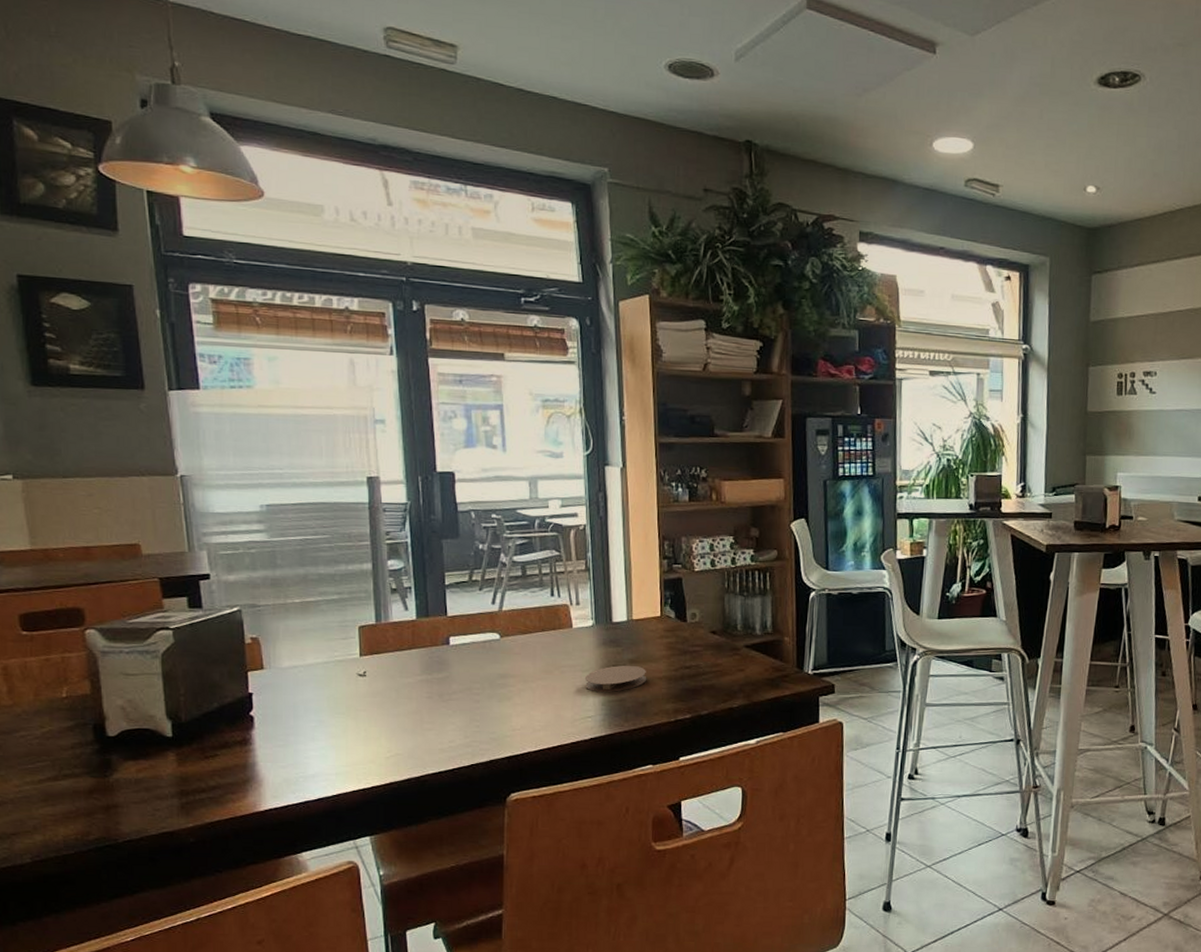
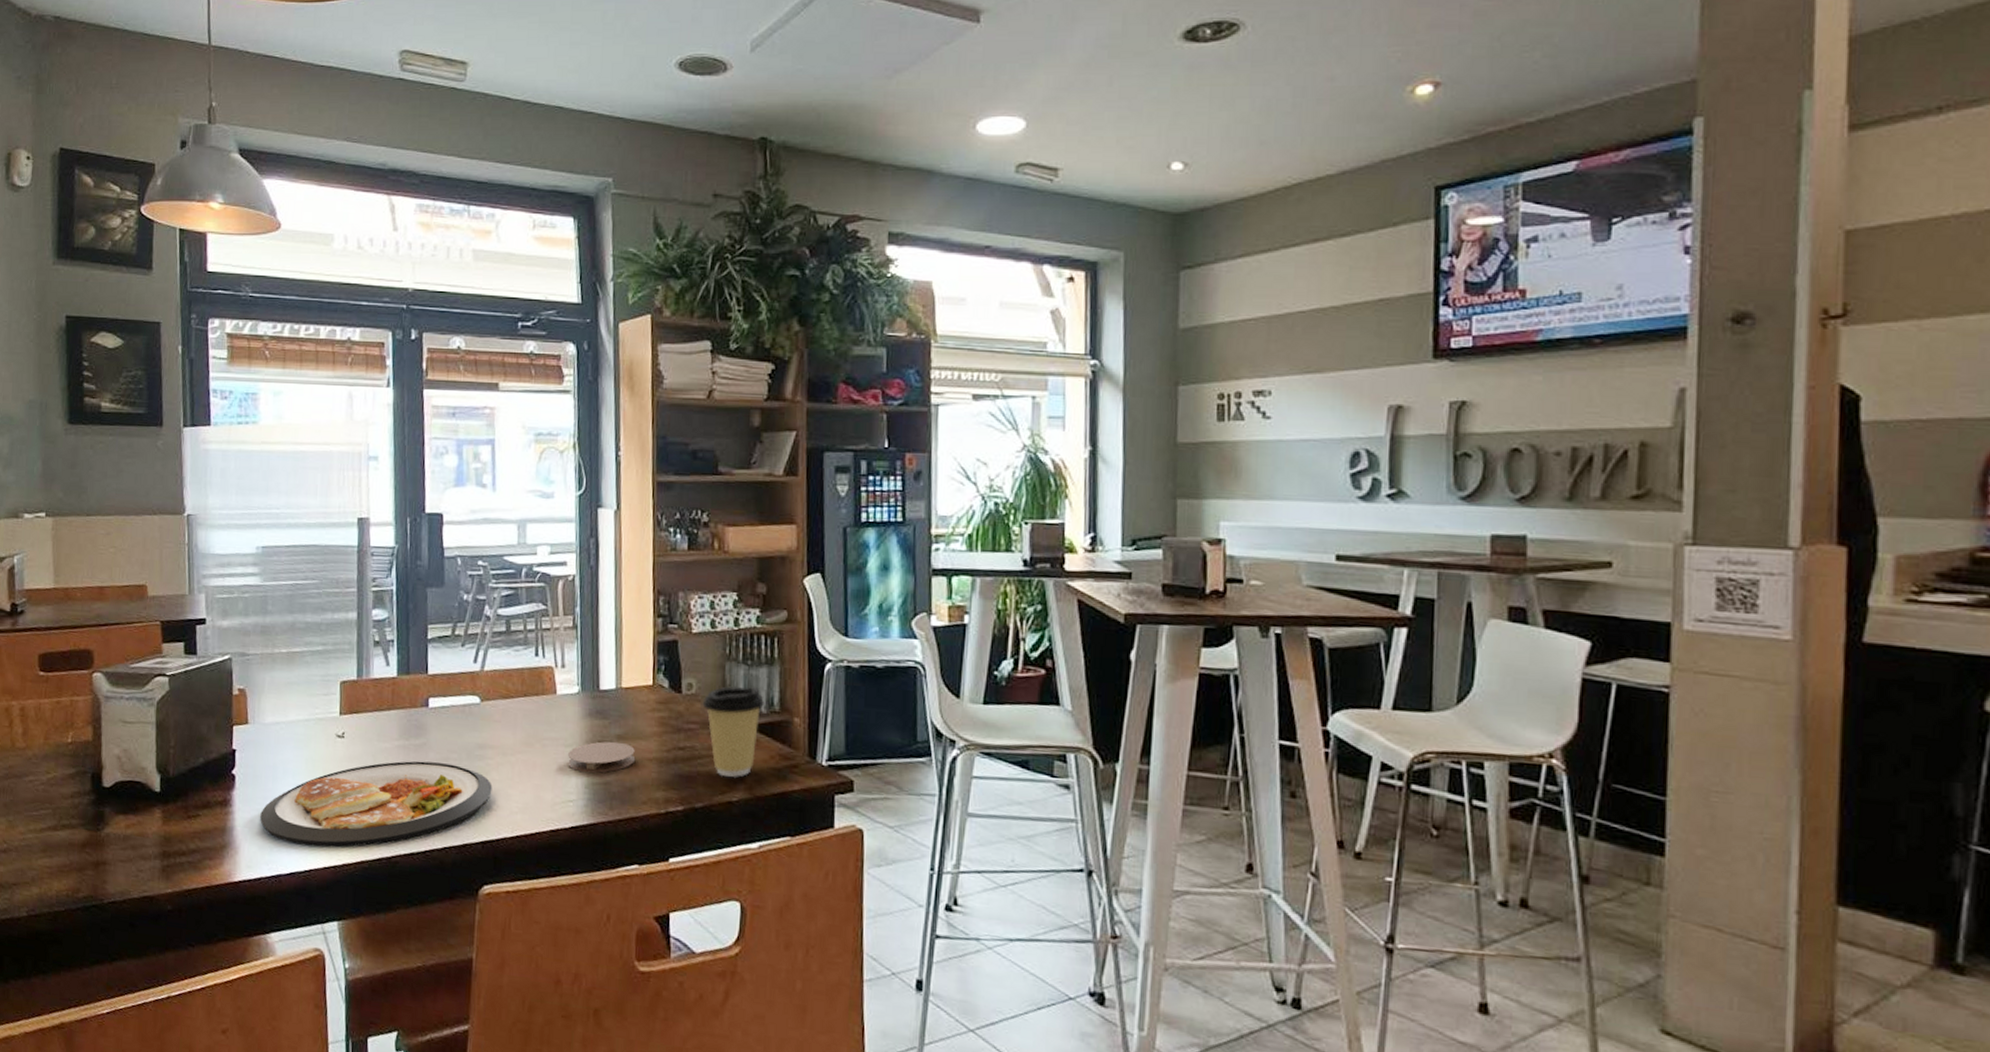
dish: none [283,692,515,774] -> present [260,761,492,847]
coffee cup: none [705,614,760,688] -> present [702,686,765,778]

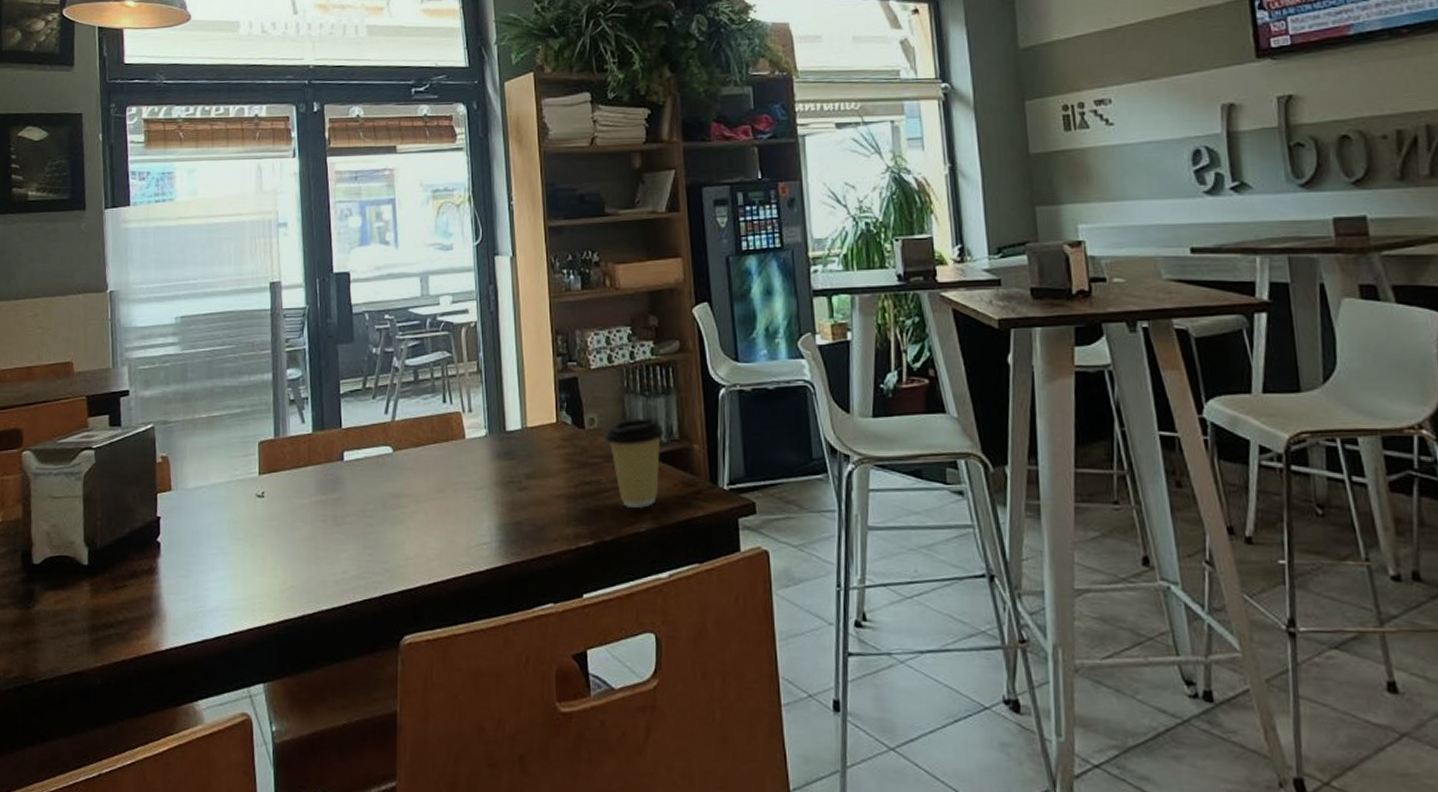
dish: present [260,761,492,847] -> none [185,515,408,609]
coaster: present [567,741,636,773] -> none [478,481,545,515]

